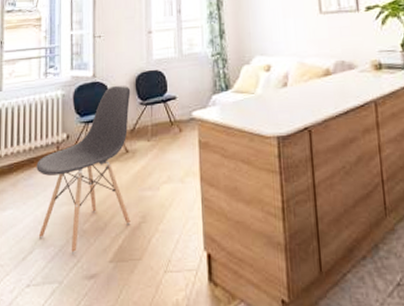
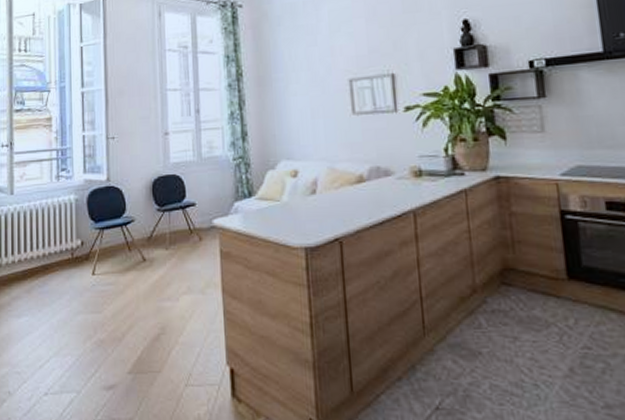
chair: present [36,85,131,254] -> none [51,190,149,363]

